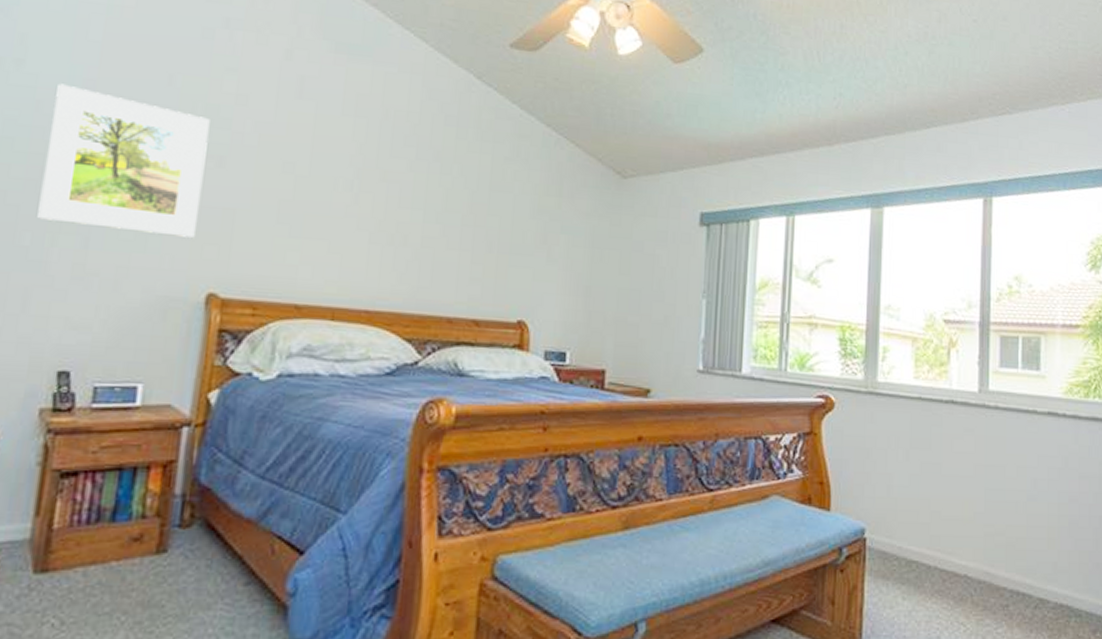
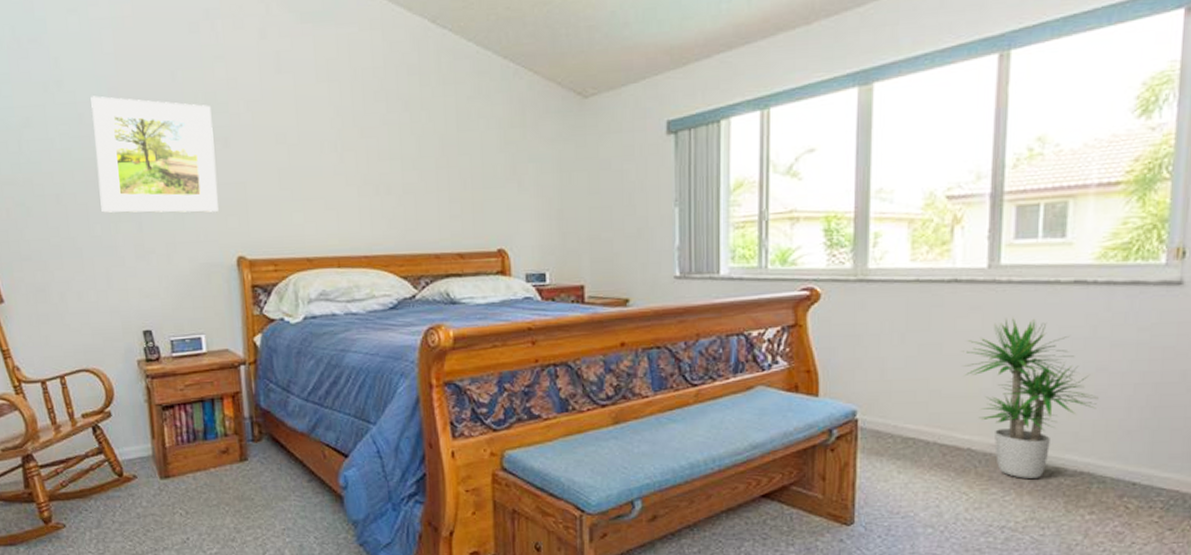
potted plant: none [958,443,1072,610] -> present [962,318,1099,478]

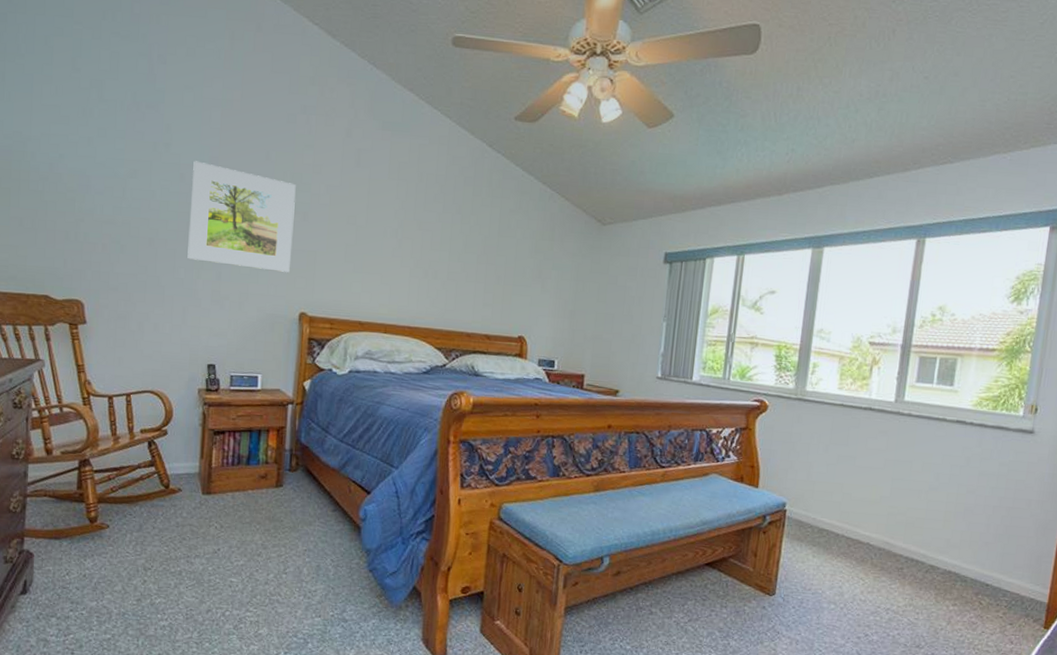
potted plant: present [962,318,1099,478] -> none [869,443,967,573]

